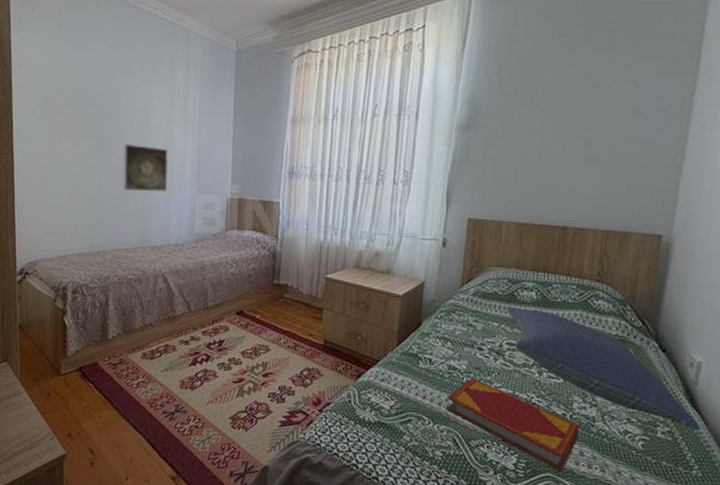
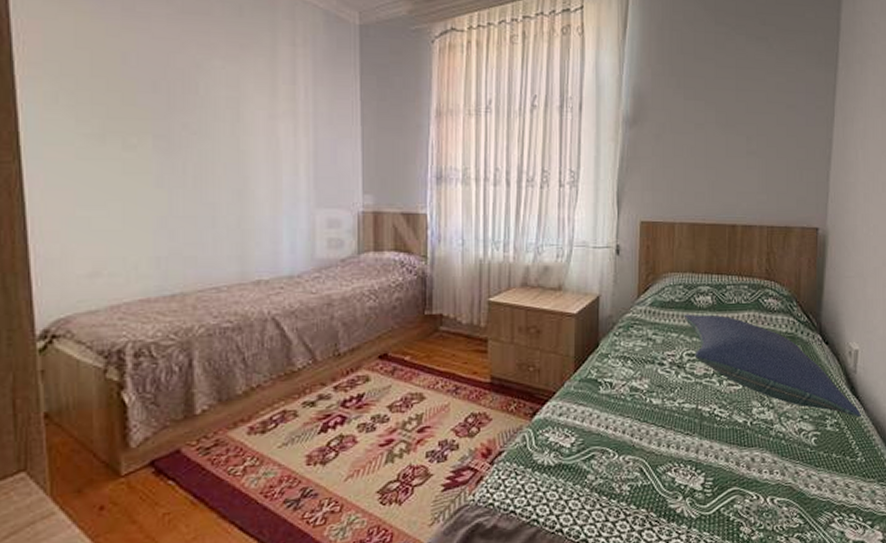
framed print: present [123,143,169,193] -> none [204,144,274,209]
hardback book: present [445,378,579,472] -> none [630,397,759,483]

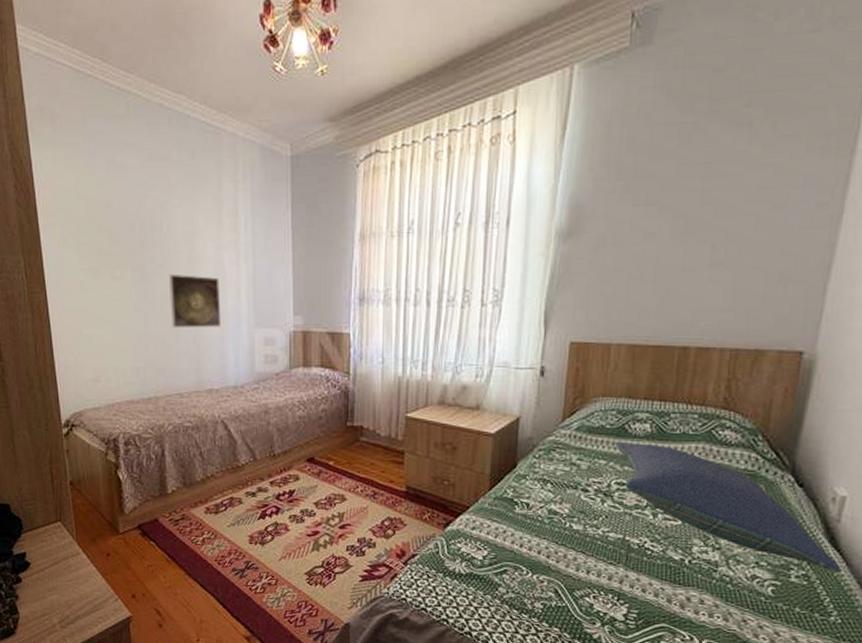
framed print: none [204,144,274,209] -> present [168,273,222,328]

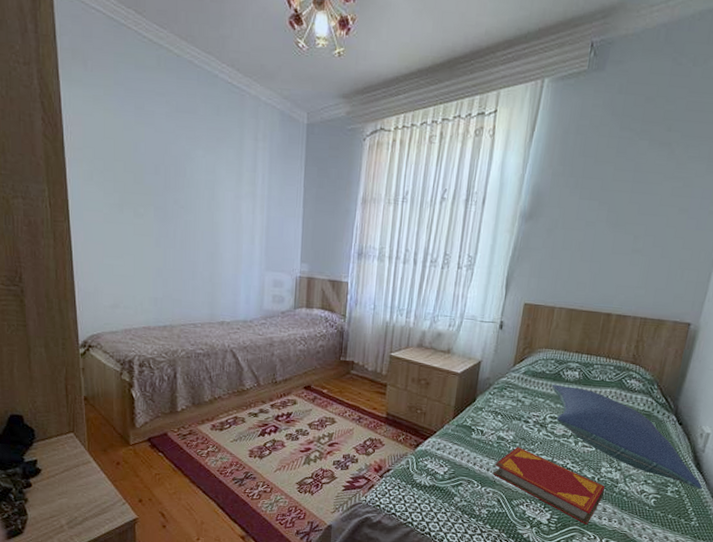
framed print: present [168,273,222,328] -> none [188,216,237,269]
hardback book: none [546,522,699,622] -> present [493,447,605,525]

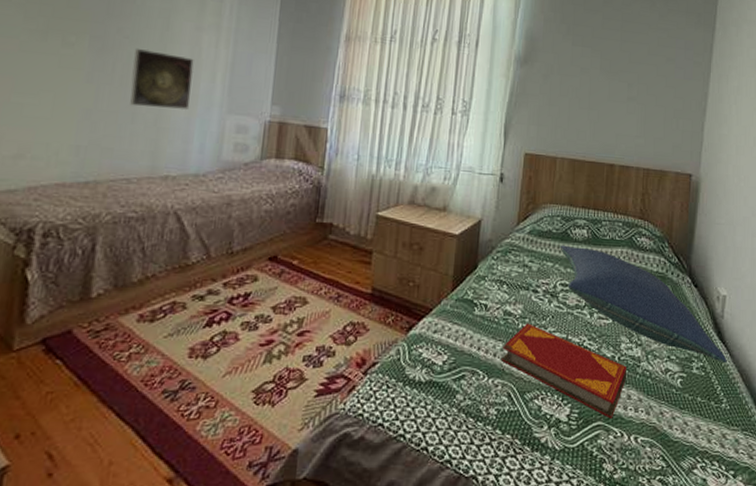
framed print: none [188,216,237,269] -> present [130,48,194,111]

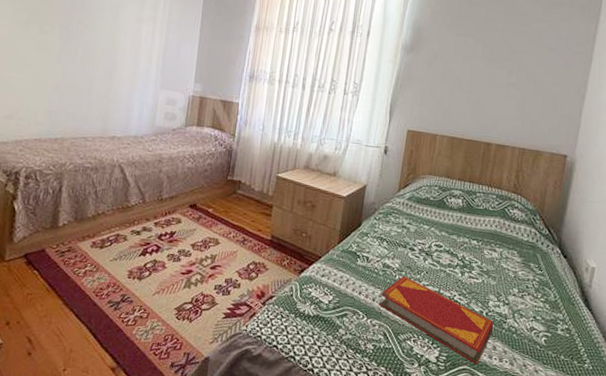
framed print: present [130,48,194,111] -> none [88,35,136,86]
pillow: present [559,245,727,362] -> none [436,211,592,328]

